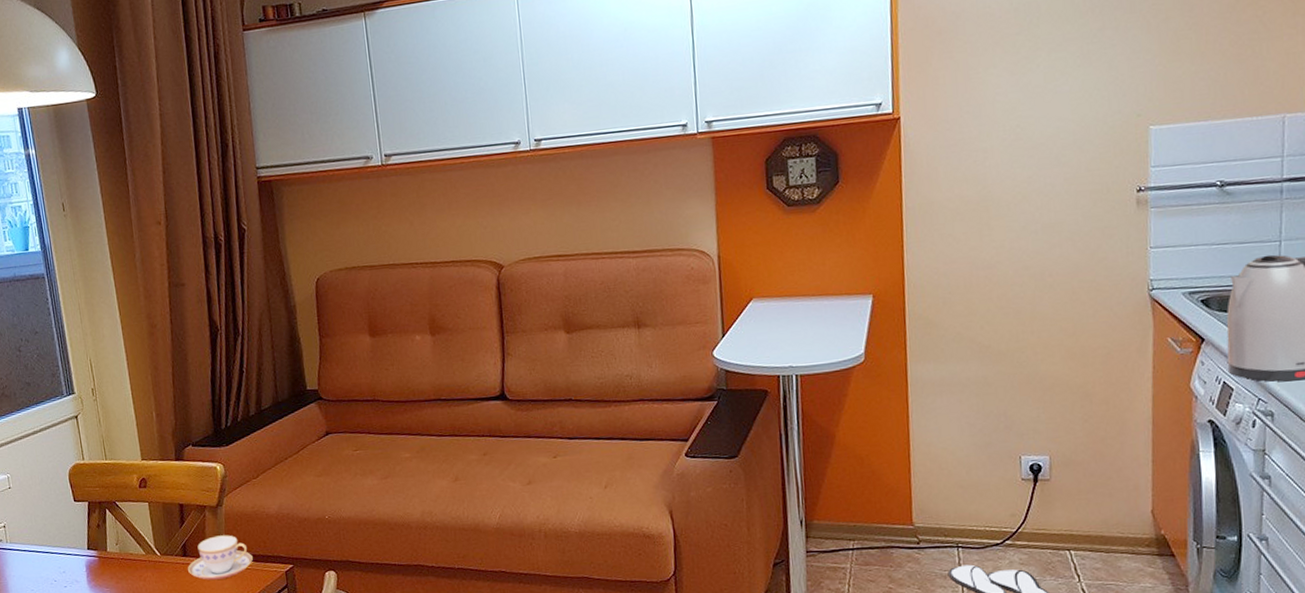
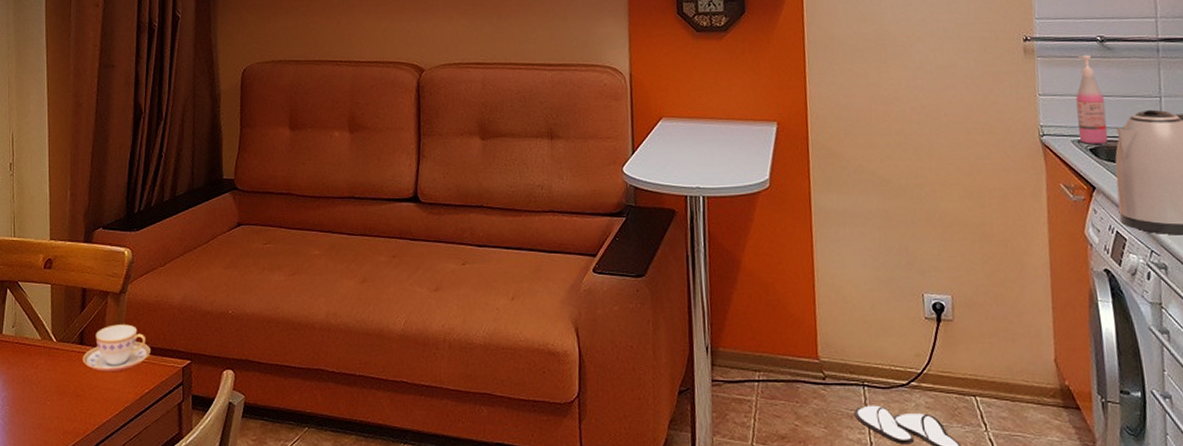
soap dispenser: none [1189,201,1222,296] -> present [1075,54,1108,144]

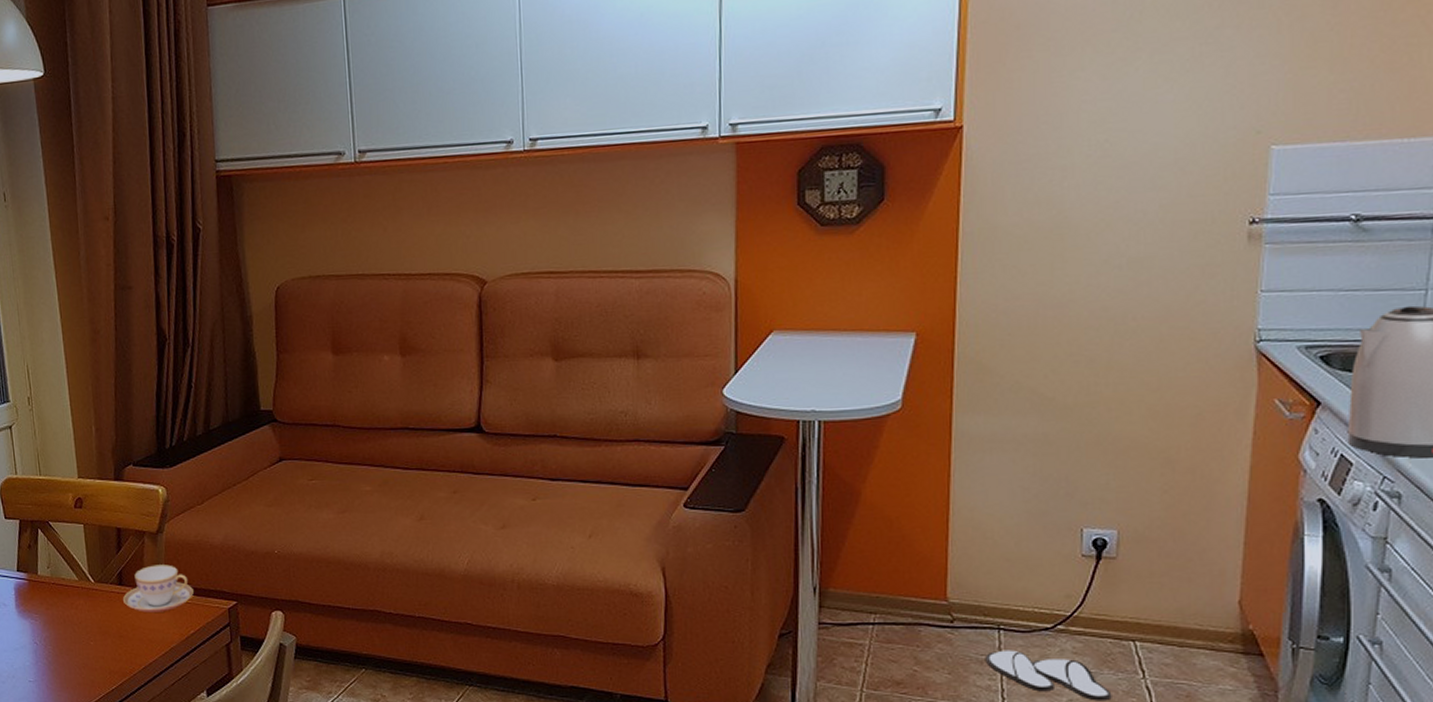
soap dispenser: present [1075,54,1108,144] -> none [1307,238,1350,351]

